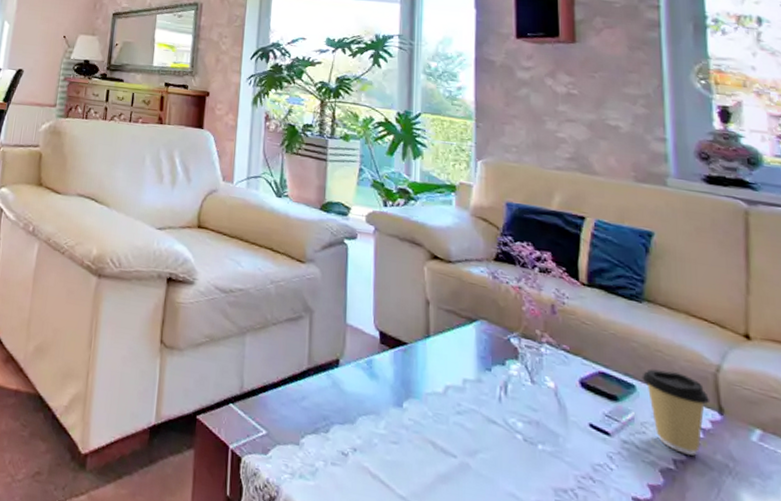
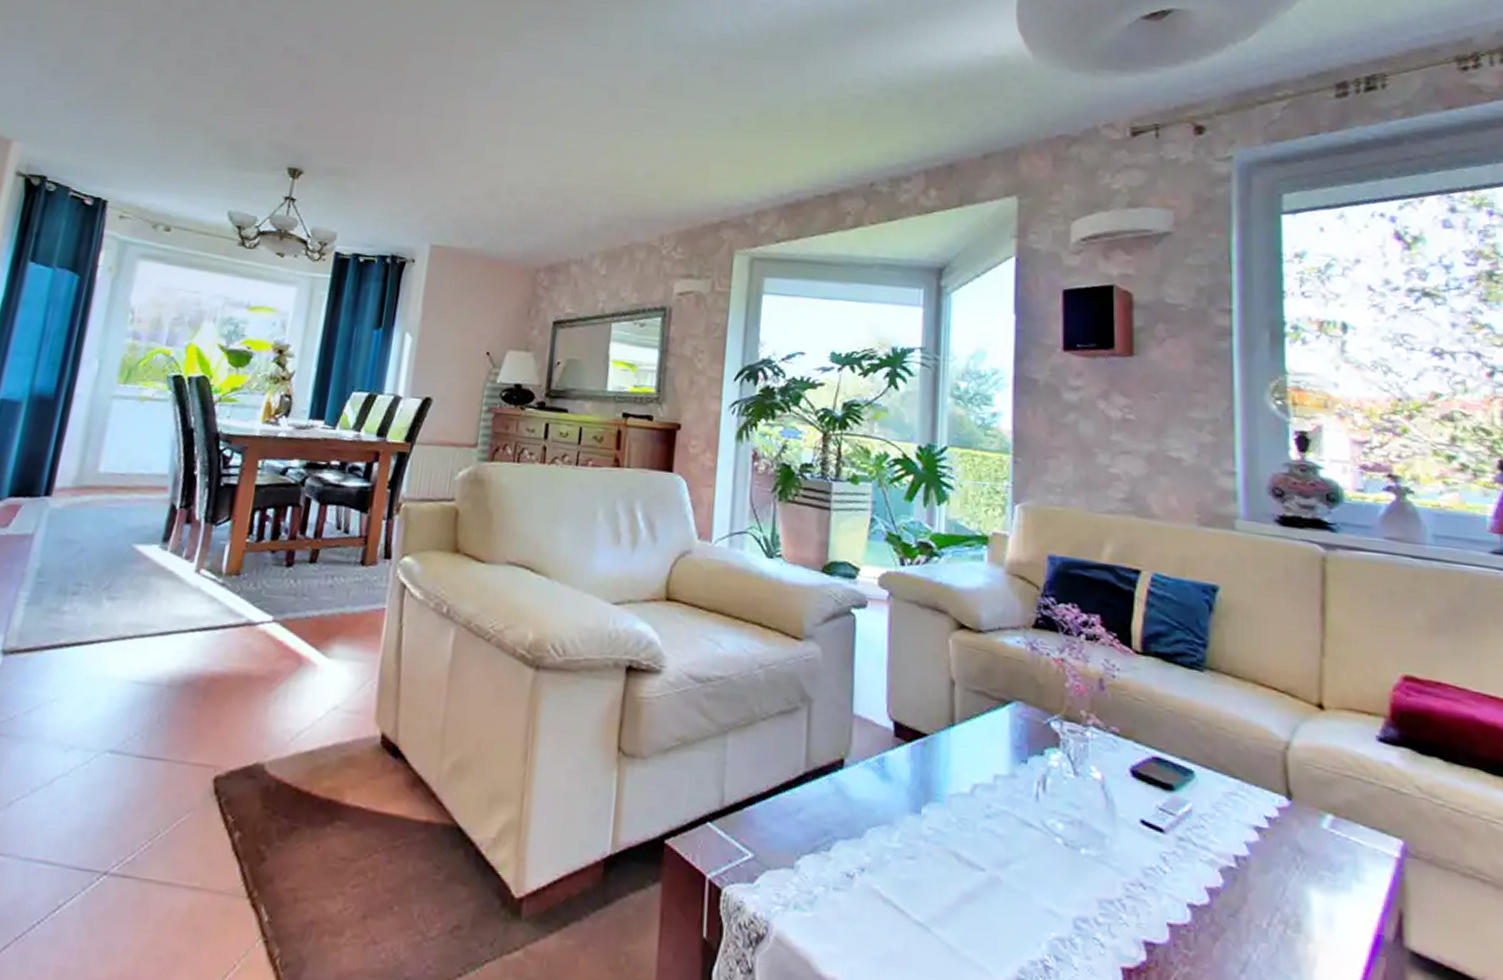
coffee cup: present [642,369,711,456] -> none [1201,750,1278,850]

